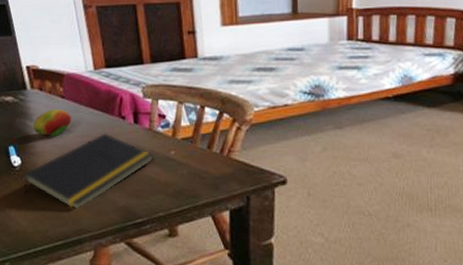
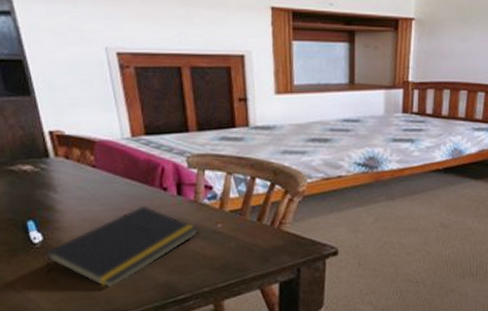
fruit: present [33,109,72,137] -> none [58,180,105,210]

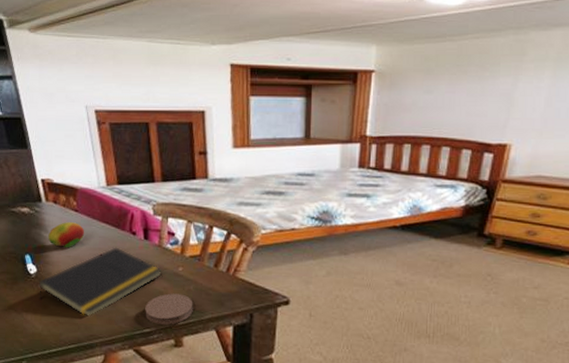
fruit: none [58,180,105,210] -> present [48,222,85,249]
coaster: none [179,253,235,289] -> present [145,293,193,325]

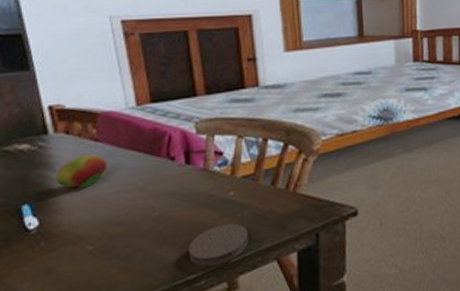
notepad: present [38,247,162,317] -> none [40,178,208,273]

